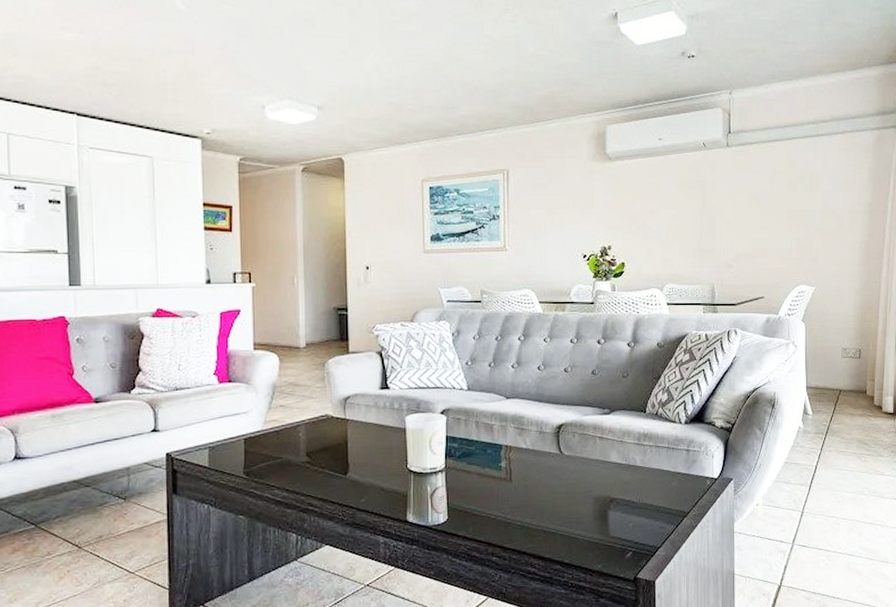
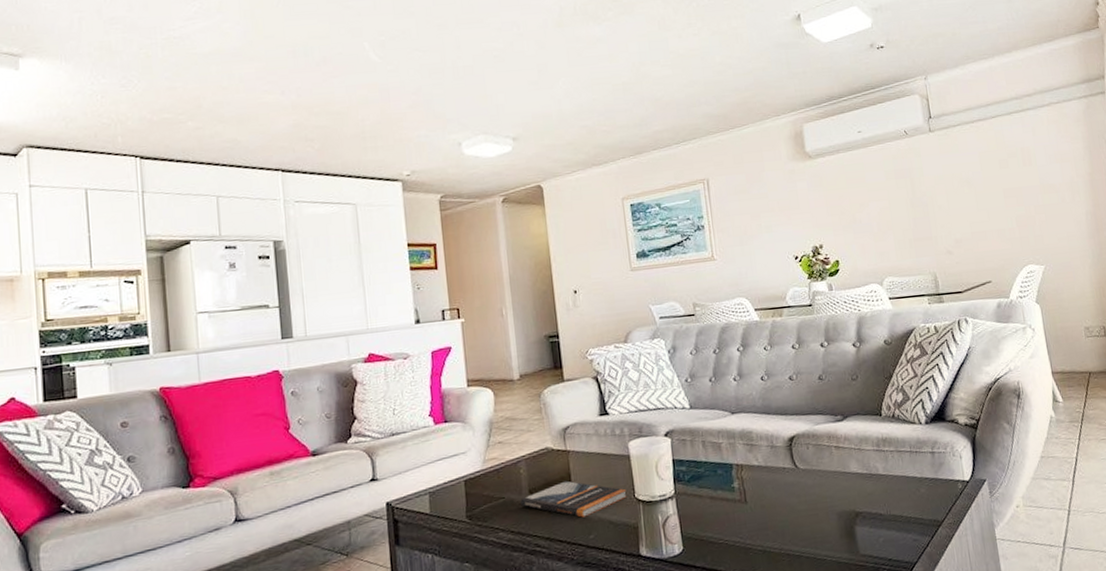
book: none [297,447,400,482] -> present [520,481,627,518]

